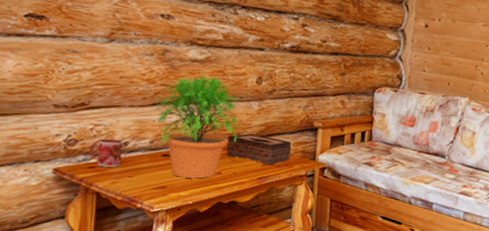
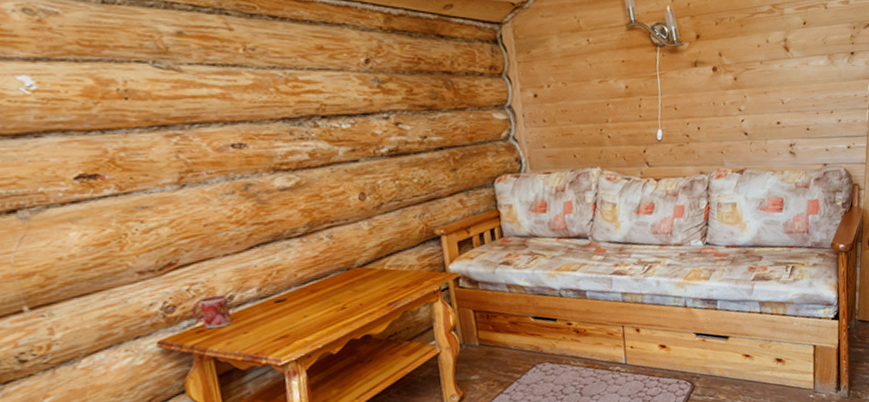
potted plant: present [154,74,242,179] -> none [251,202,354,322]
tissue box: present [226,133,292,165] -> none [343,256,418,288]

